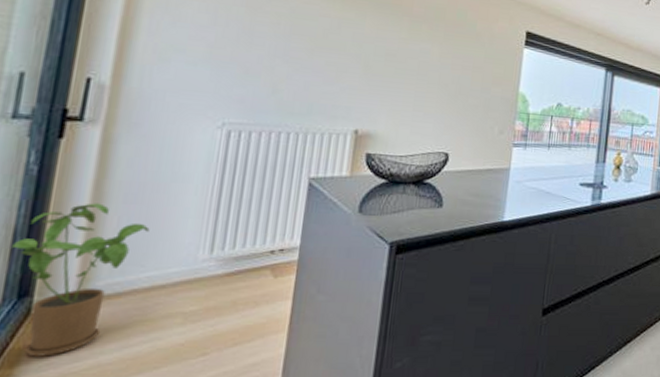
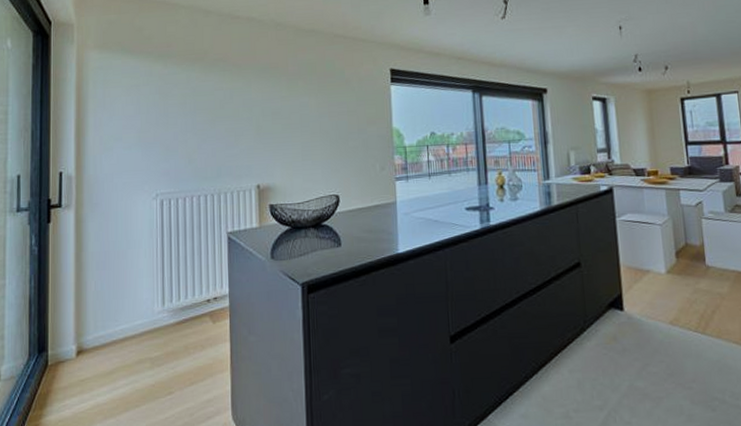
house plant: present [12,203,150,357] -> none [30,272,117,400]

